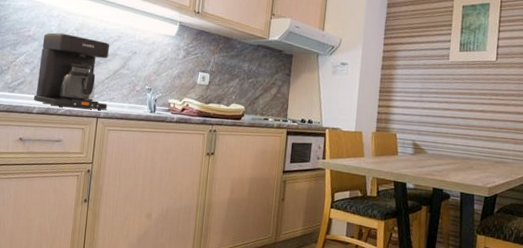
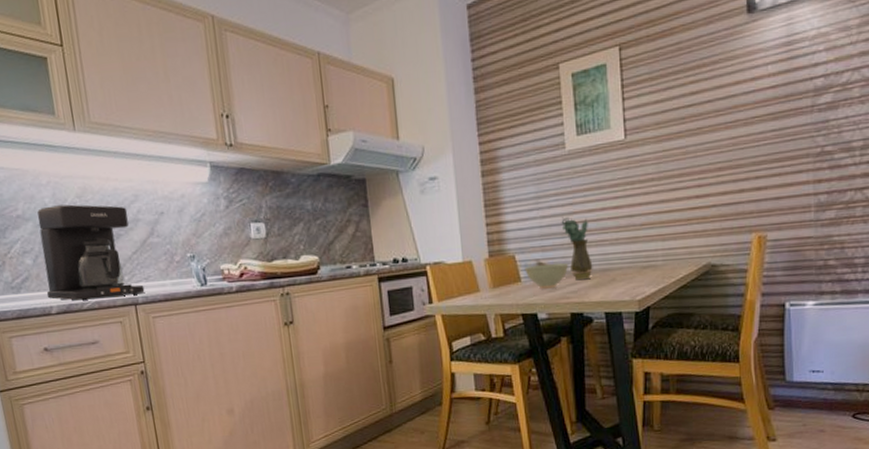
bowl: none [402,144,438,165] -> present [524,263,569,289]
vase: none [437,111,458,164] -> present [561,216,593,281]

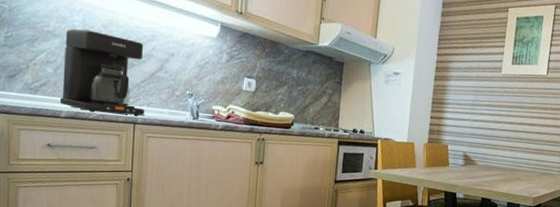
bowl: present [524,263,569,289] -> none [453,155,488,176]
vase: present [561,216,593,281] -> none [487,123,508,175]

